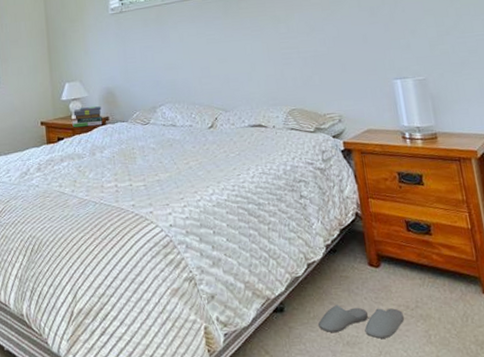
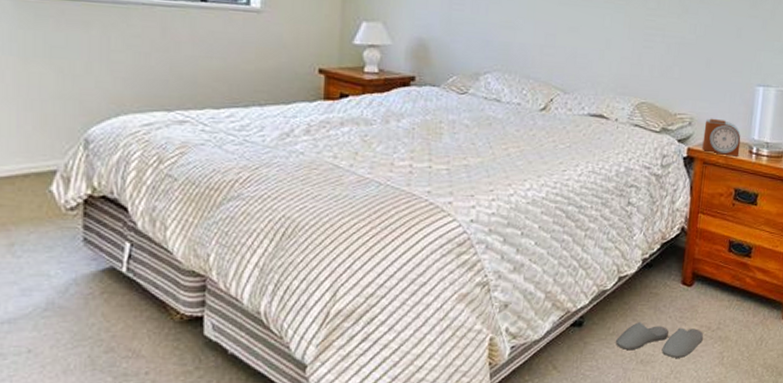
books: present [72,106,103,128] -> none [363,59,407,86]
alarm clock: none [353,113,394,144] -> present [702,118,741,157]

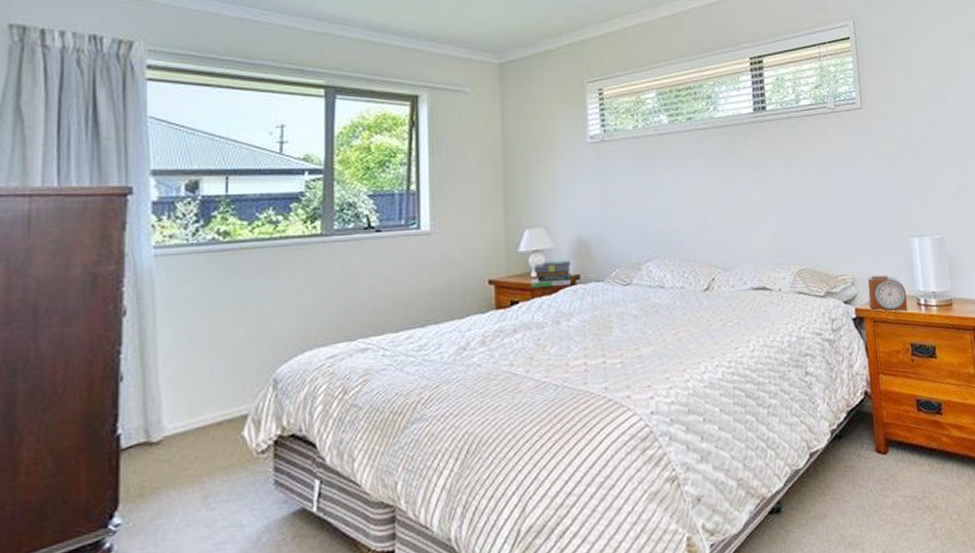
books: none [363,59,407,86] -> present [531,261,572,289]
slippers: present [616,322,703,358] -> none [819,500,910,537]

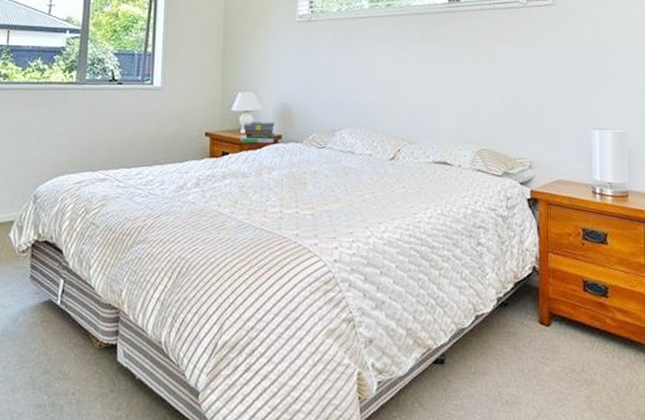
alarm clock: present [867,275,908,311] -> none [545,161,583,197]

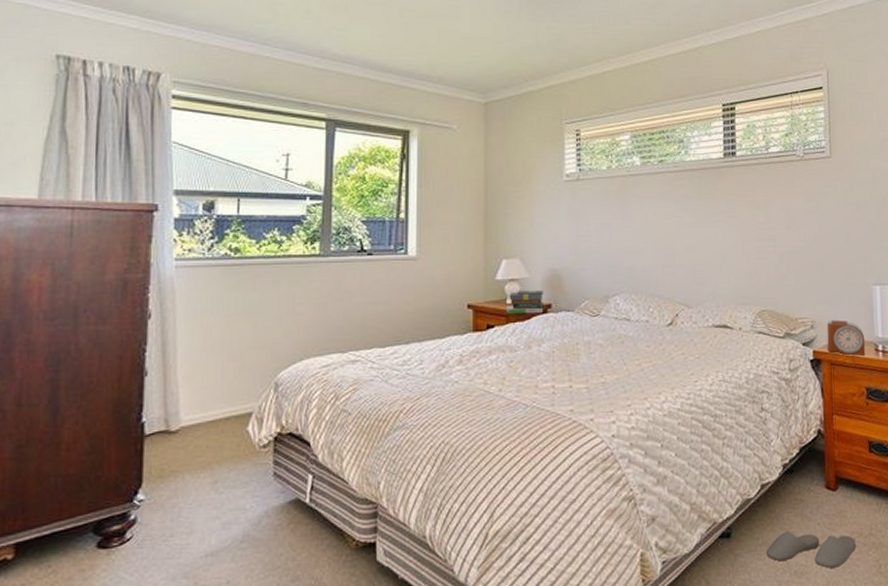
slippers: none [479,361,567,400] -> present [766,531,856,568]
alarm clock: none [545,161,583,197] -> present [827,320,866,356]

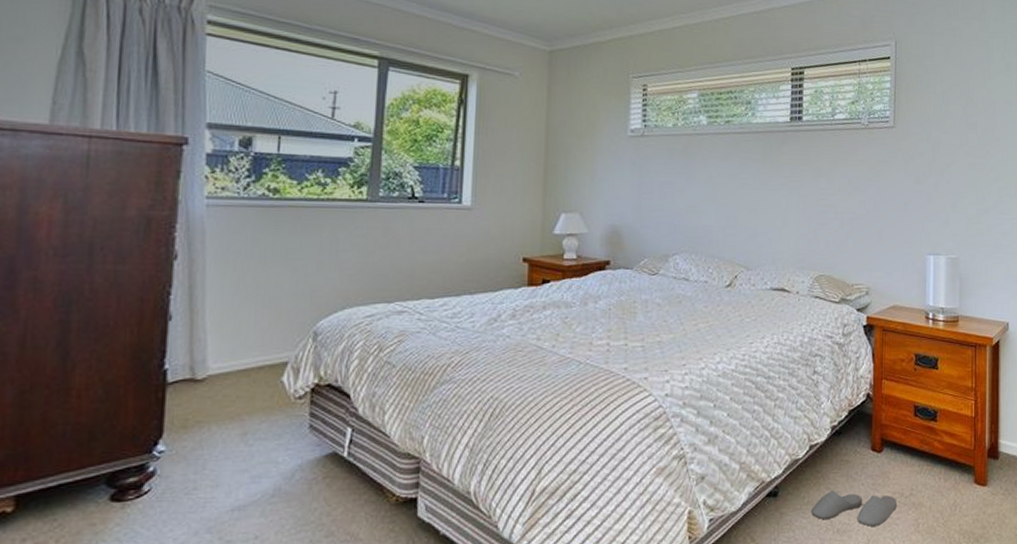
books: present [506,290,544,314] -> none [563,246,602,270]
alarm clock: present [827,320,866,356] -> none [880,287,917,323]

